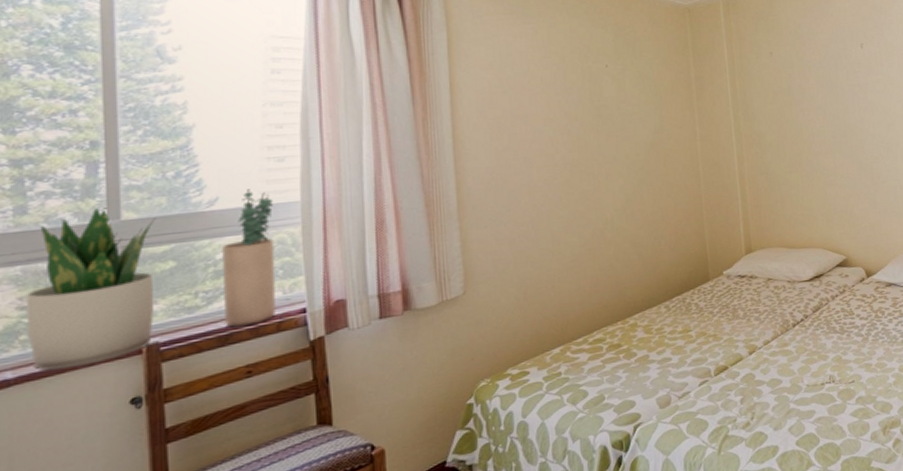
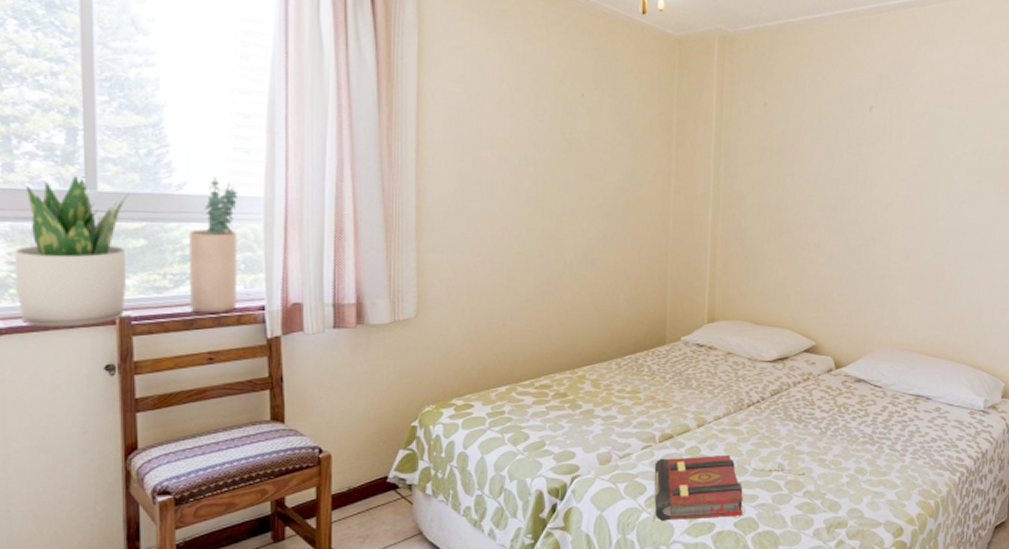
book: none [713,375,802,454] -> present [654,455,743,521]

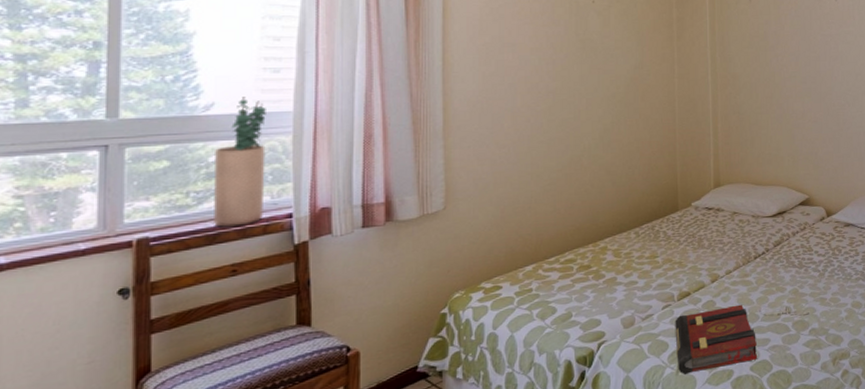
planter: present [15,176,129,328] -> none [23,106,152,259]

